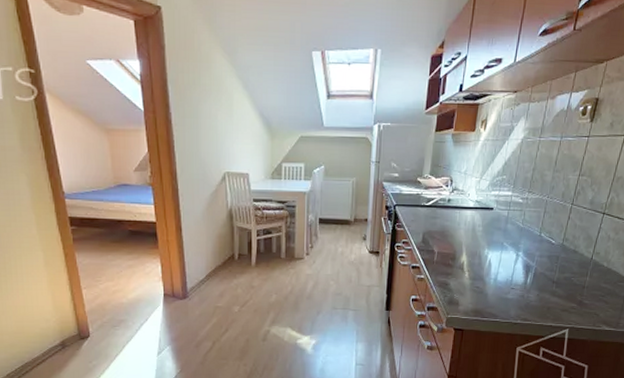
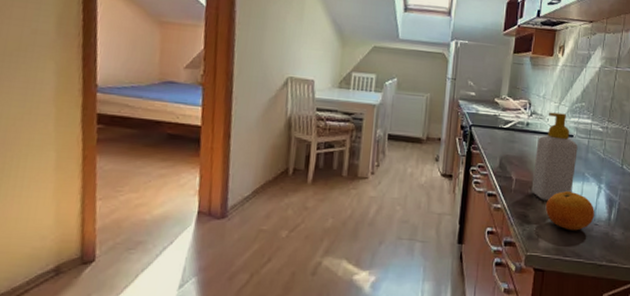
soap bottle: none [452,187,498,270] -> present [531,112,578,201]
fruit: none [465,260,512,295] -> present [545,191,594,231]

